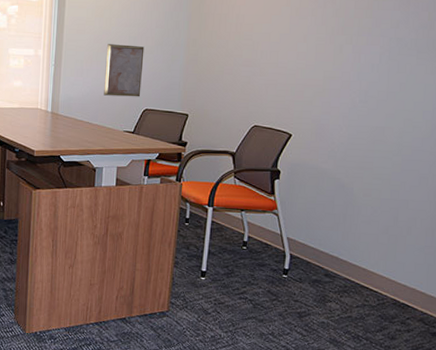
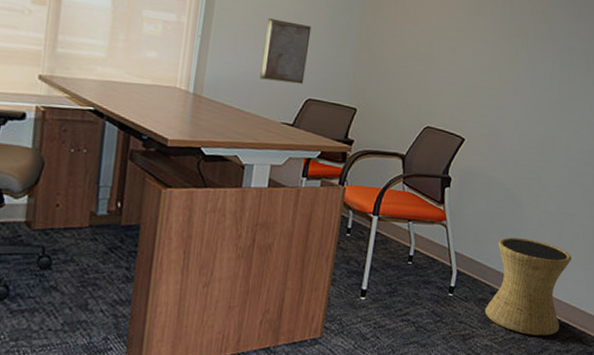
side table: none [319,224,409,316] -> present [484,237,571,336]

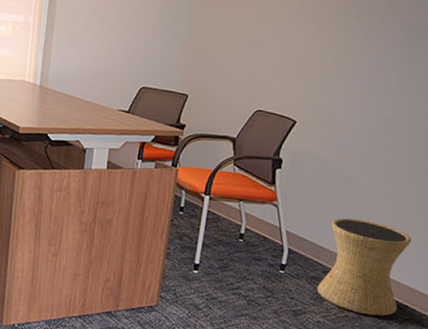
wall art: present [260,18,312,85] -> none [98,14,144,74]

